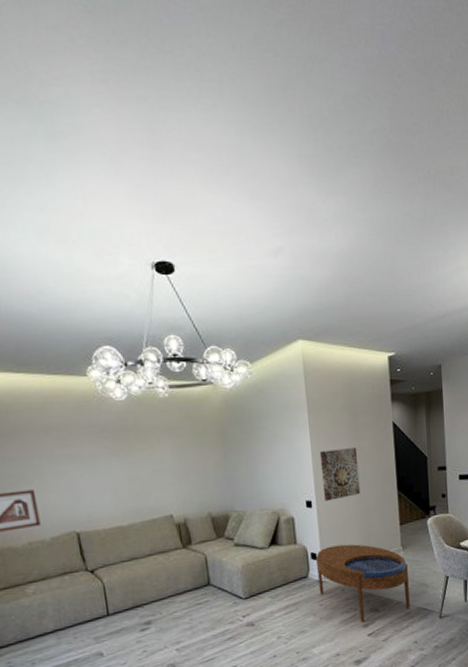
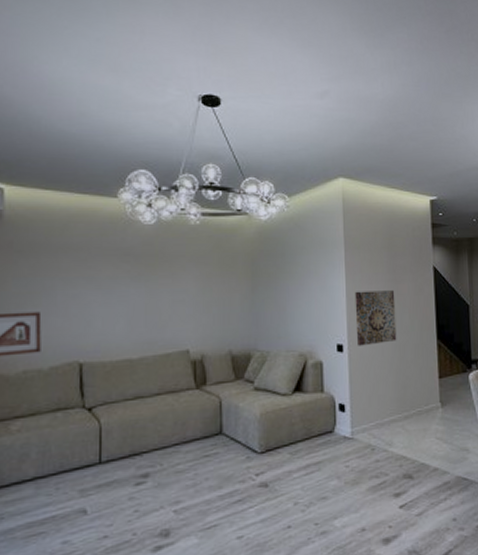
coffee table: present [315,544,410,623] -> none [343,396,449,492]

